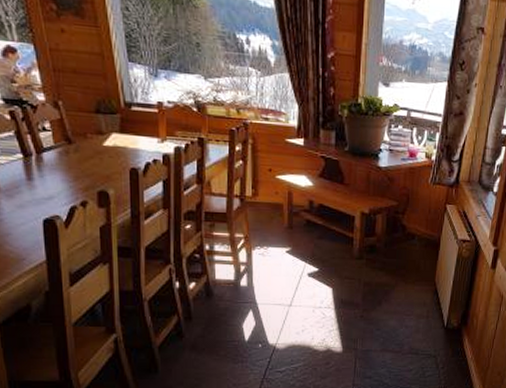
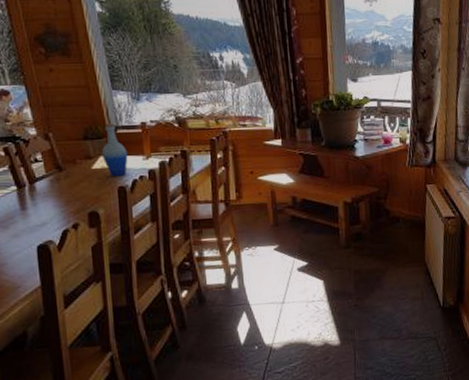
bottle: none [114,98,142,157] -> present [101,123,128,176]

